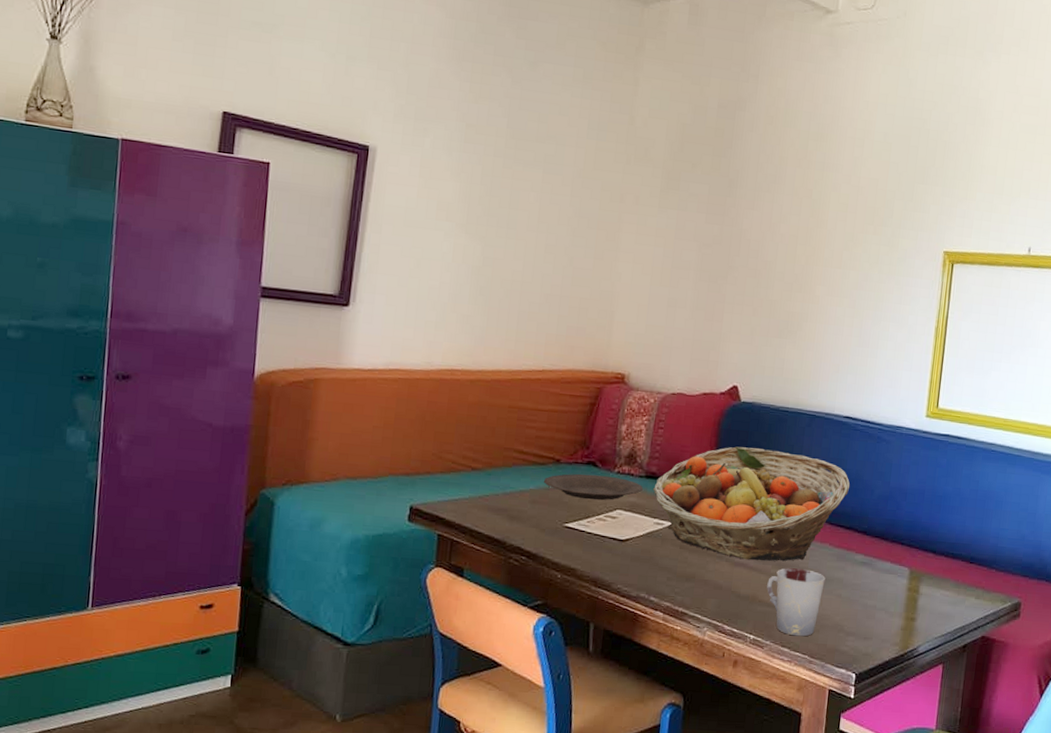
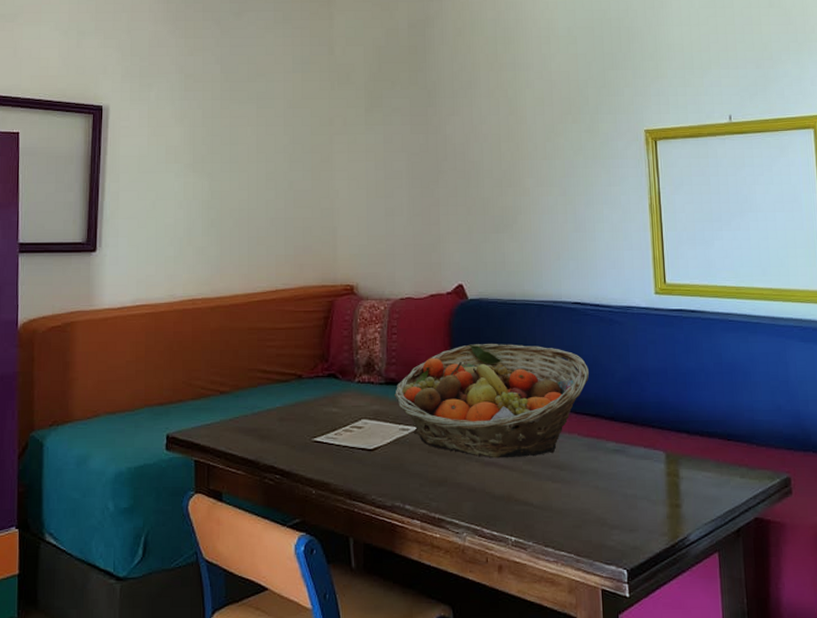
plate: present [543,473,643,500] -> none [288,386,384,412]
cup: present [767,568,825,637] -> none [521,462,580,534]

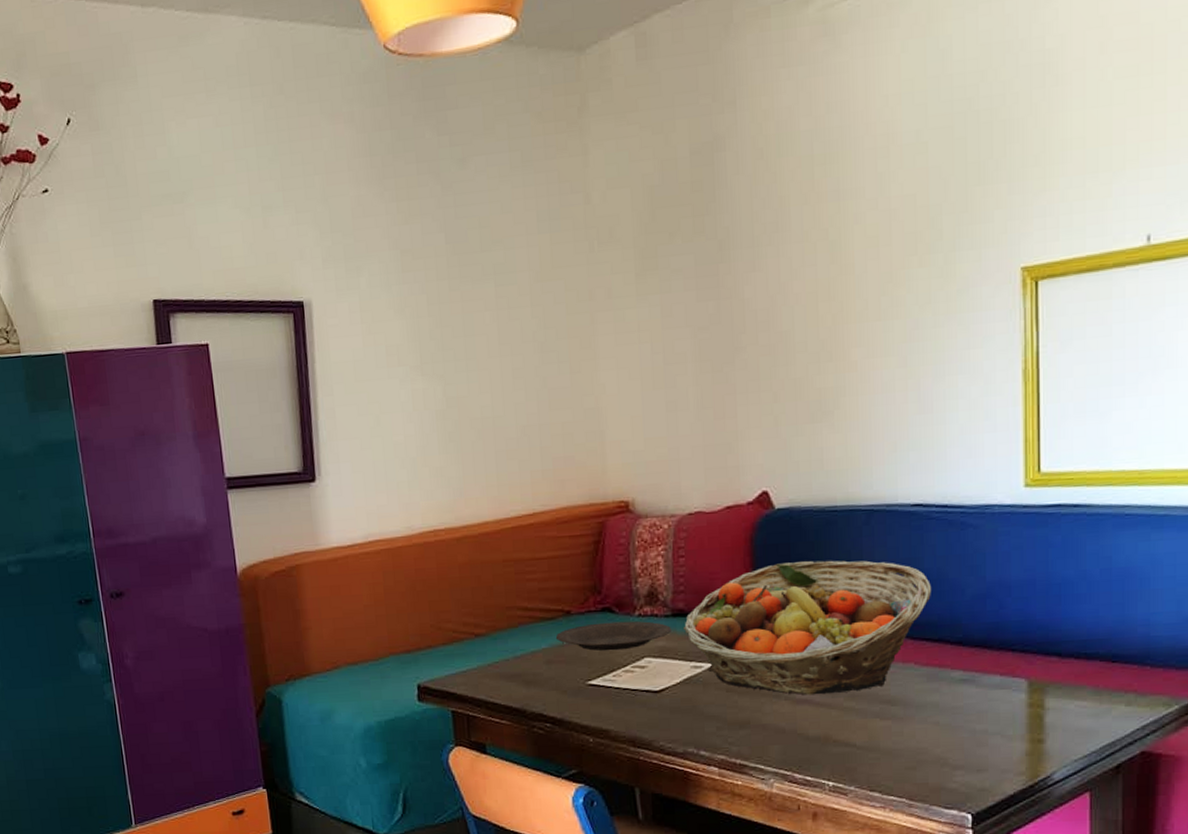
plate: none [288,386,384,412] -> present [555,621,671,651]

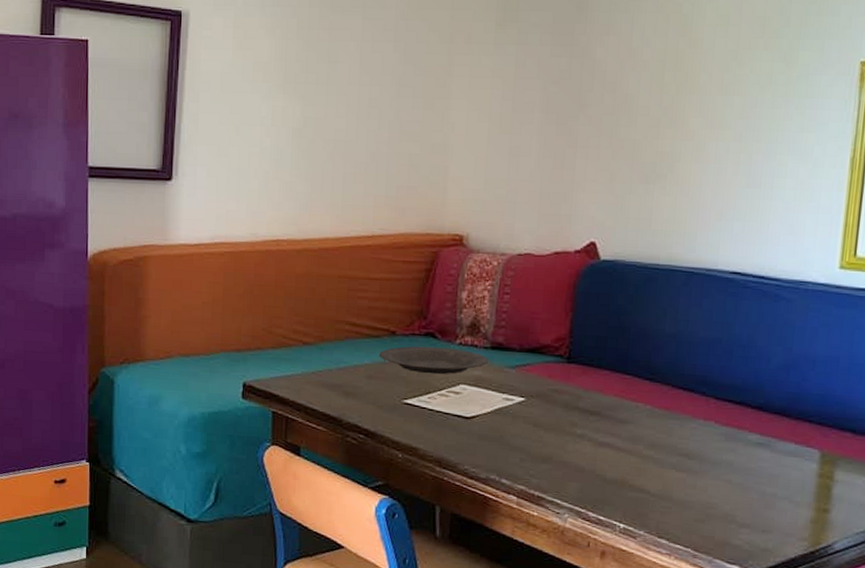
fruit basket: present [682,560,932,695] -> none [499,311,740,442]

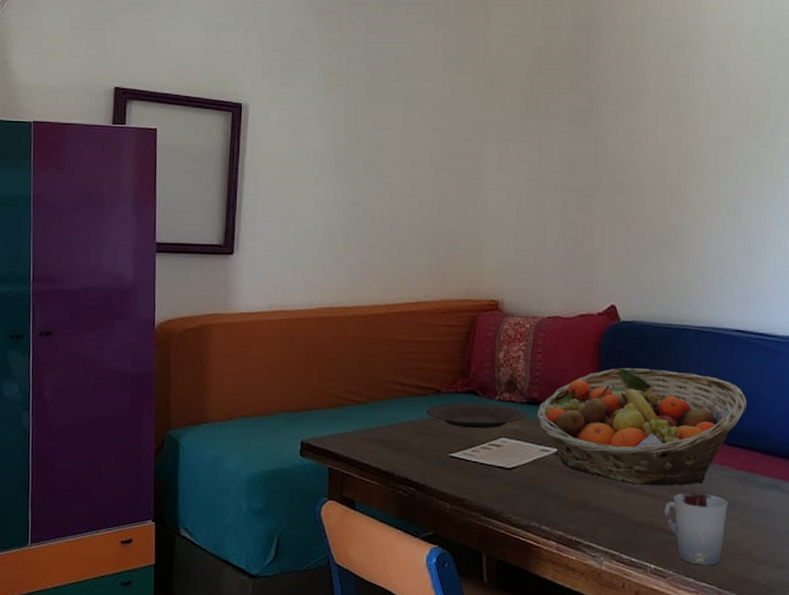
fruit basket: none [499,311,740,442] -> present [535,368,748,486]
cup: none [638,449,711,527] -> present [664,493,728,566]

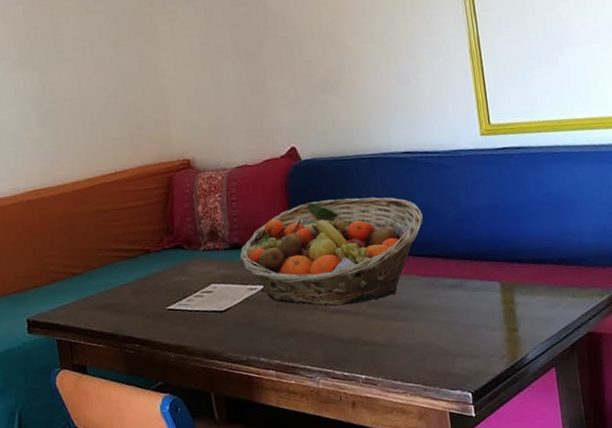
plate: present [425,403,525,429] -> none [138,254,230,281]
cup: present [664,493,728,566] -> none [366,303,422,368]

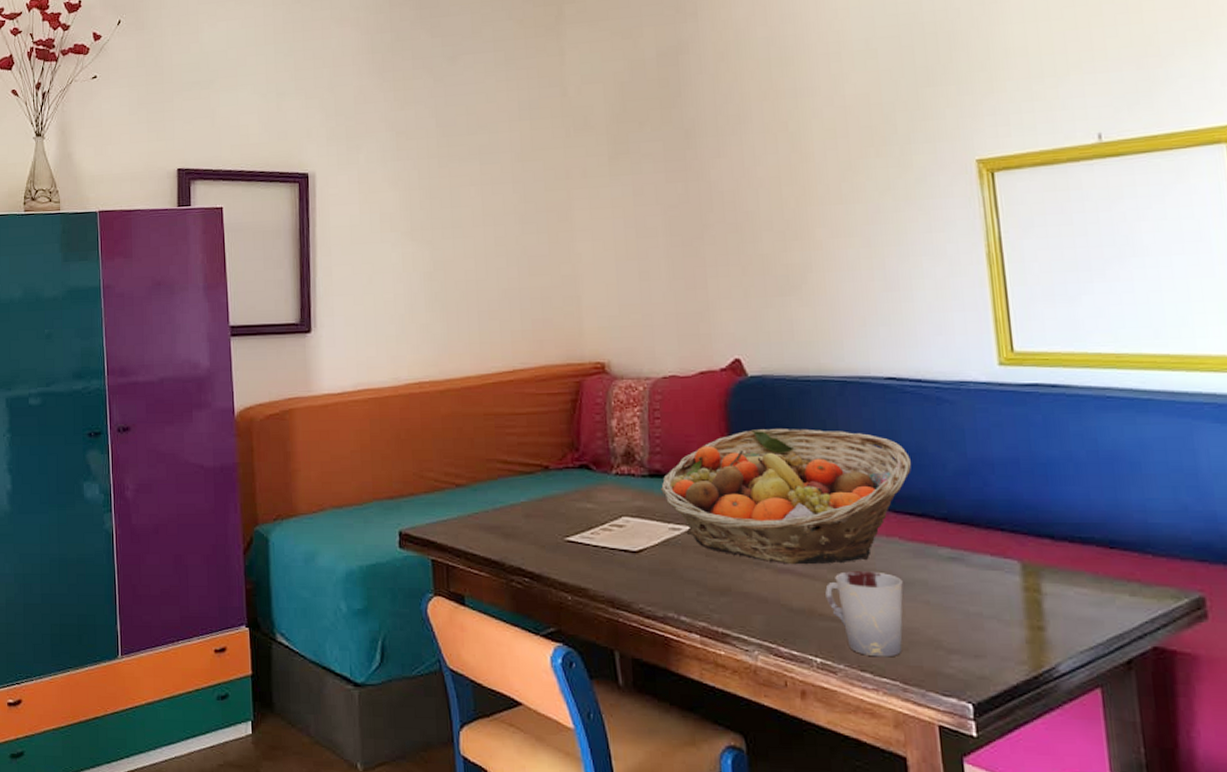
cup: none [366,303,422,368] -> present [825,571,903,658]

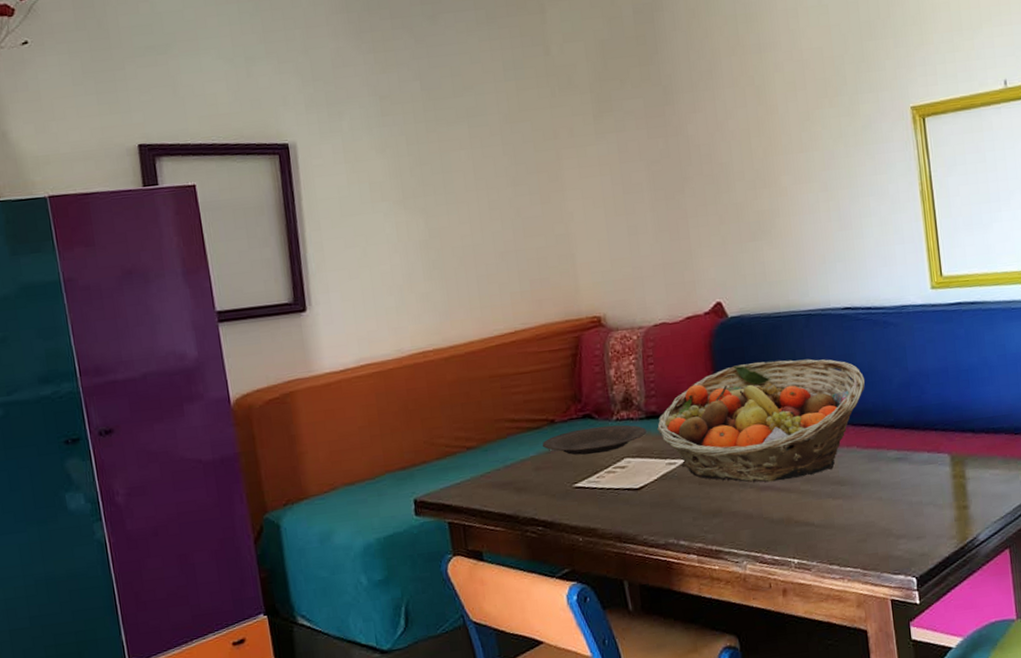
plate: none [534,479,648,508] -> present [542,424,646,455]
cup: present [825,571,903,658] -> none [799,478,862,551]

